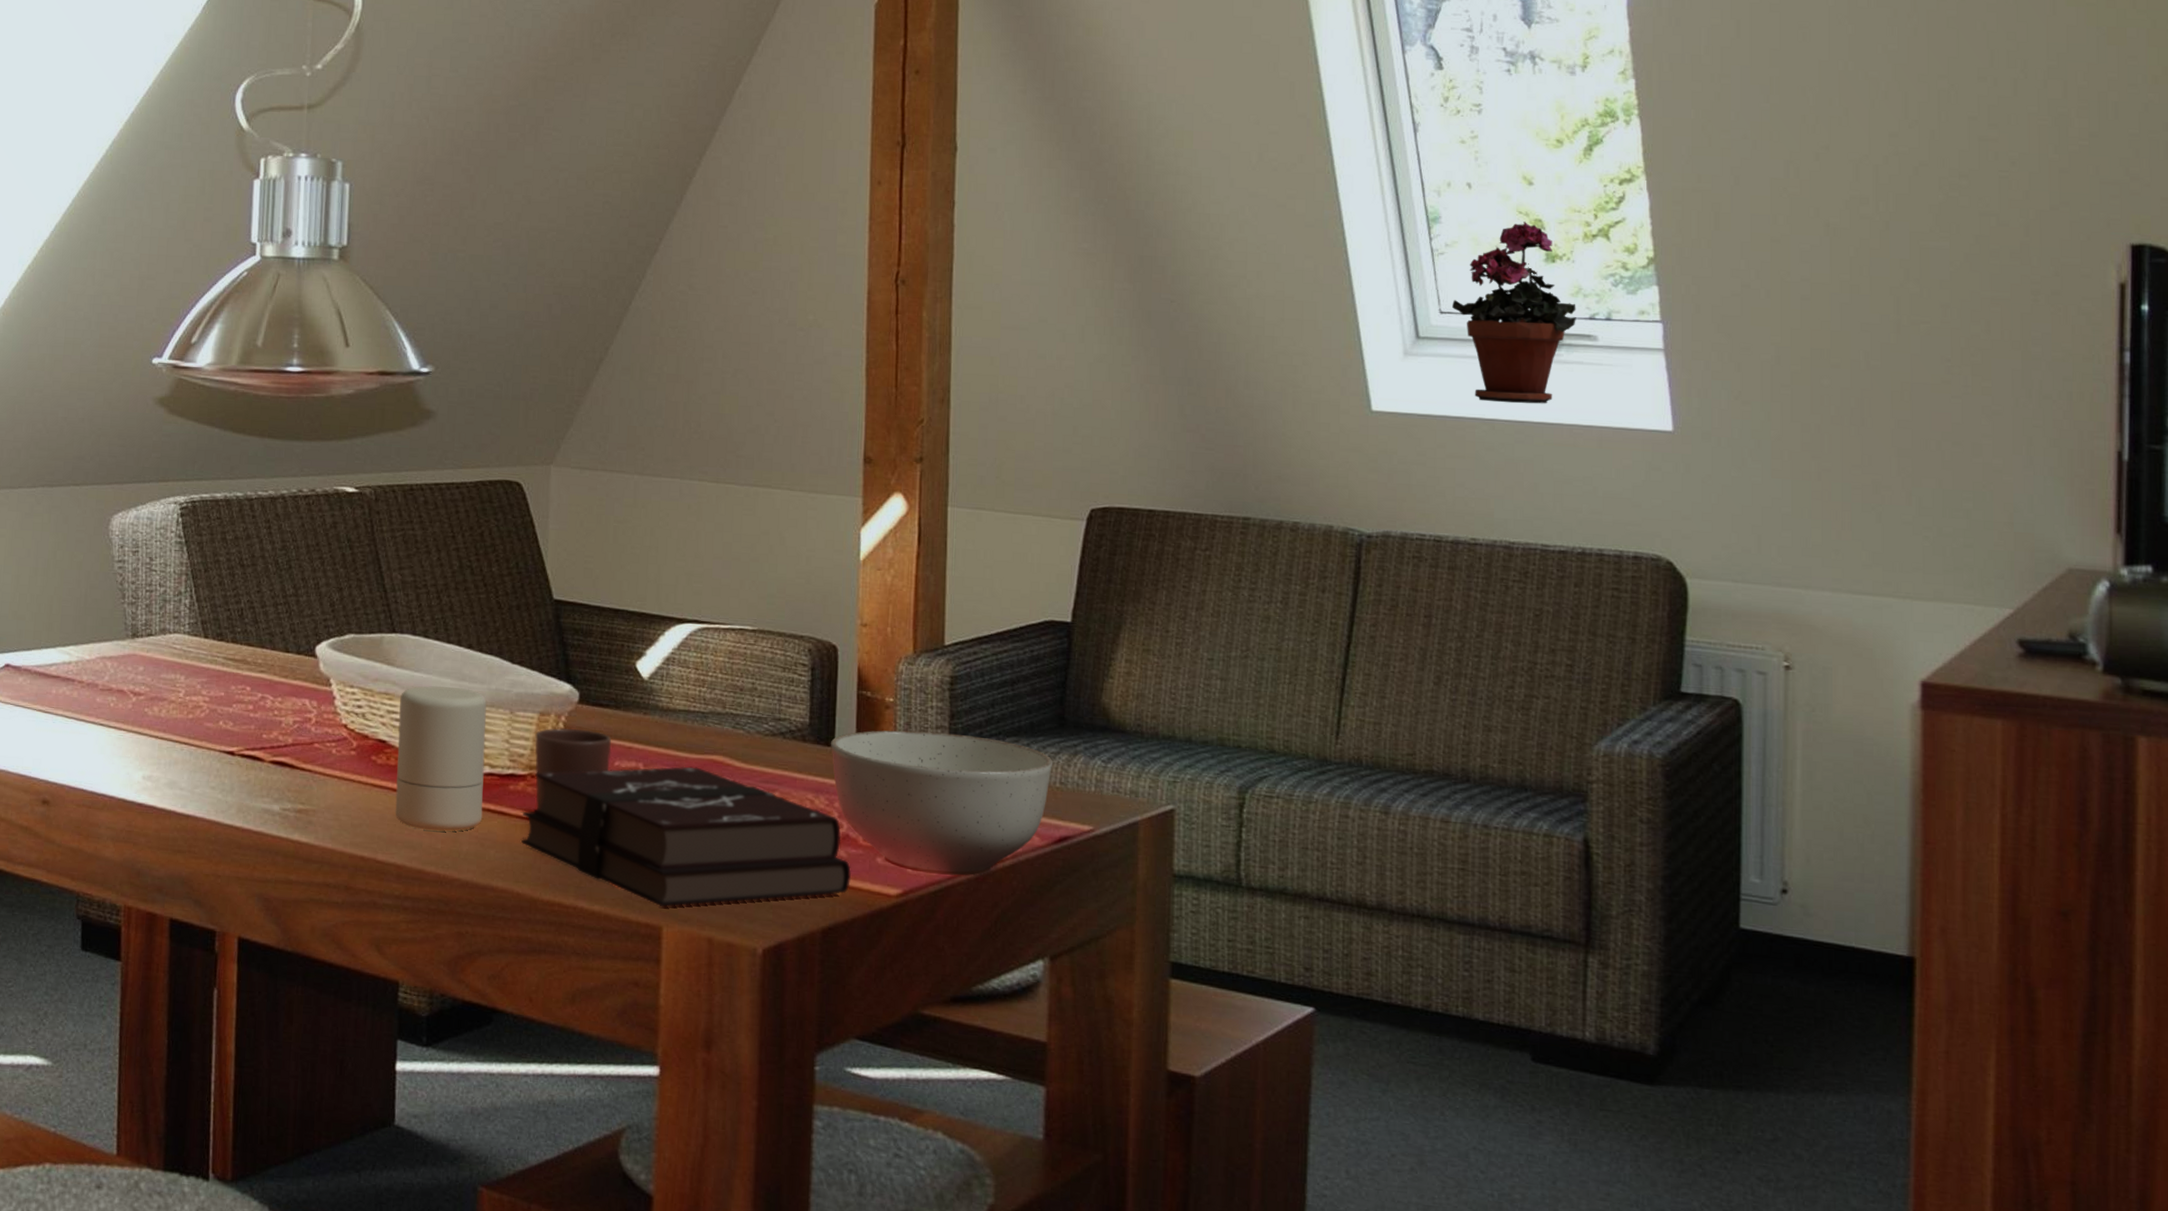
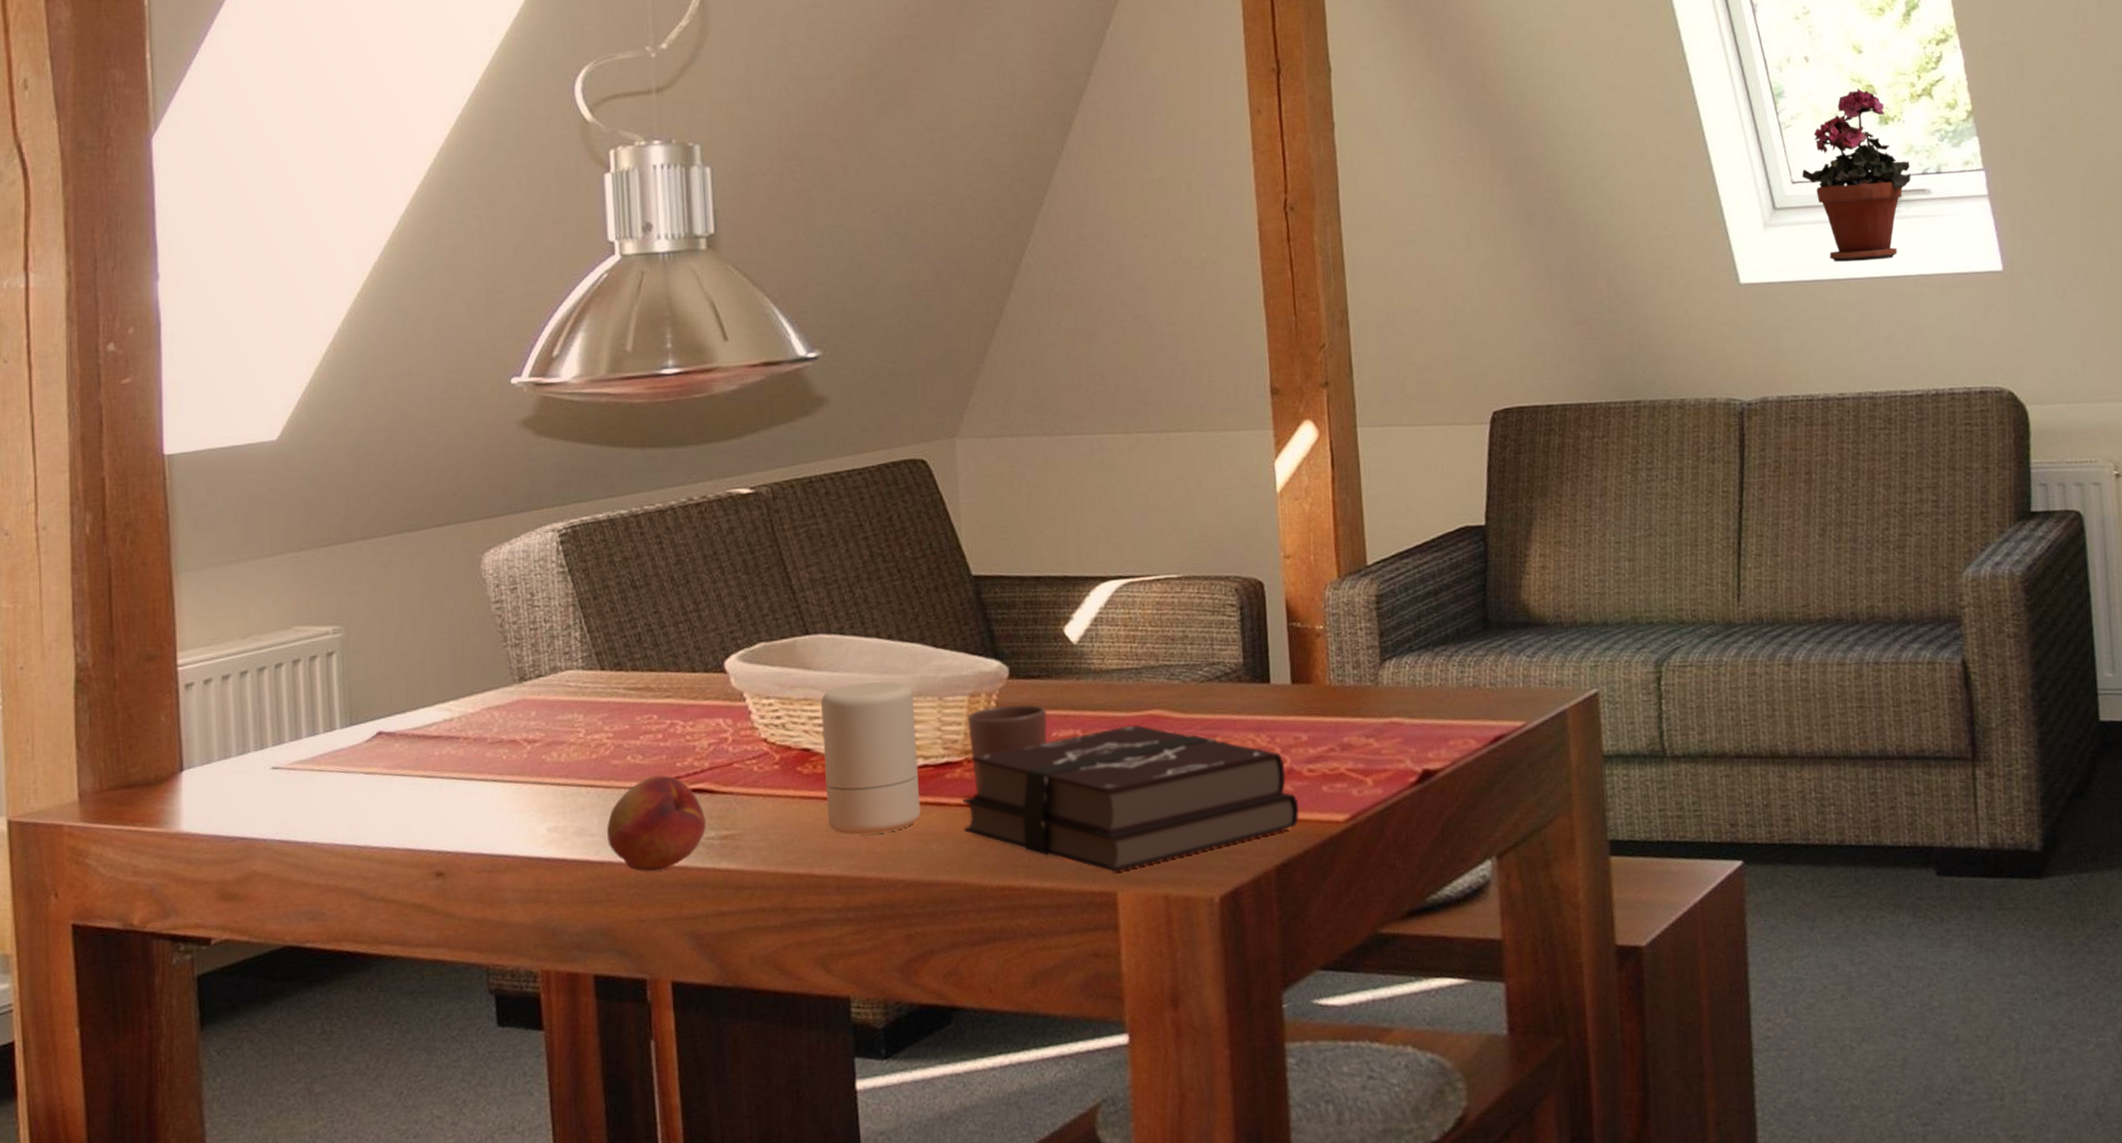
fruit: none [194,743,284,832] -> present [606,775,706,872]
bowl: present [830,730,1053,876] -> none [1265,650,1482,794]

